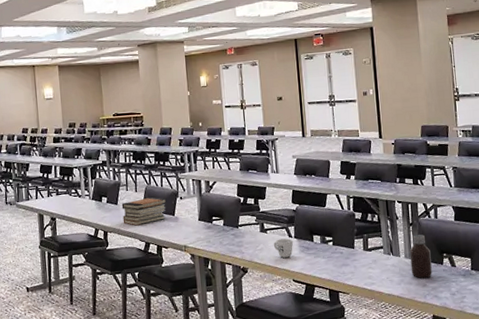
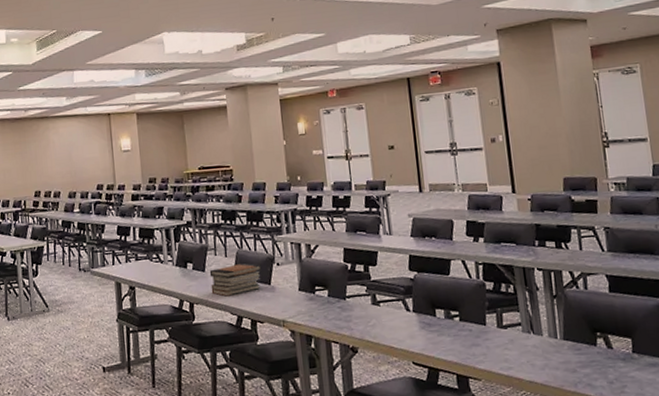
mug: present [274,238,294,258] -> none [388,312,412,336]
bottle: present [409,234,432,278] -> none [554,308,584,362]

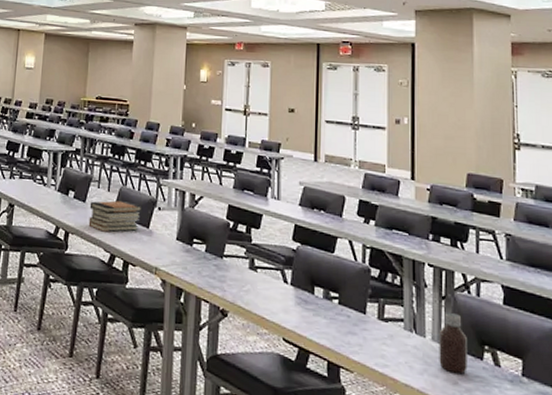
bottle: none [554,308,584,362] -> present [439,311,468,374]

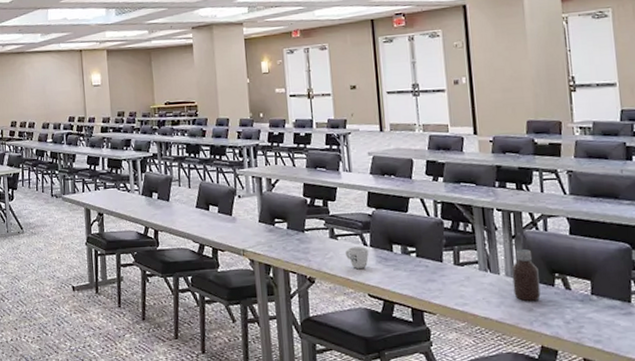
book stack: present [88,200,142,232] -> none [173,195,223,225]
mug: none [264,282,289,308] -> present [346,247,369,269]

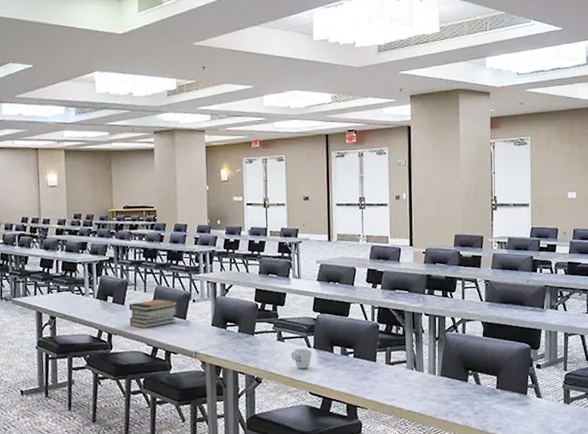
book stack: none [173,195,223,225] -> present [128,299,178,329]
bottle: present [511,248,541,301] -> none [434,349,456,395]

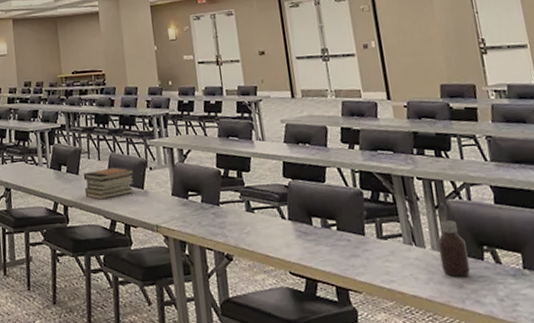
mug: present [291,348,312,369] -> none [263,220,288,244]
bottle: none [434,349,456,395] -> present [437,219,471,277]

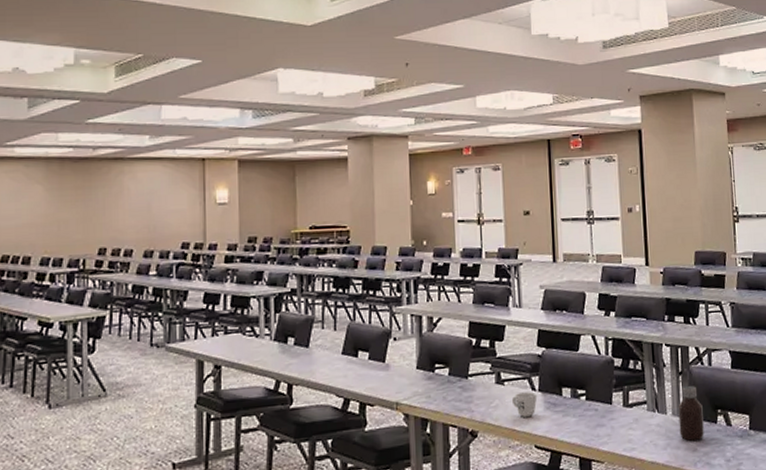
book stack: present [83,167,135,200] -> none [314,338,376,376]
mug: none [263,220,288,244] -> present [512,391,538,417]

